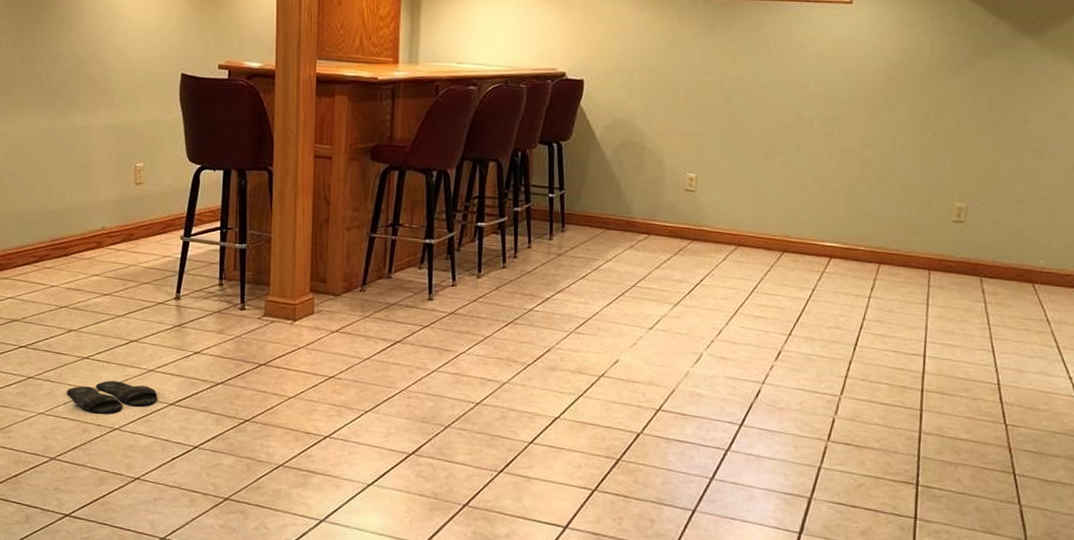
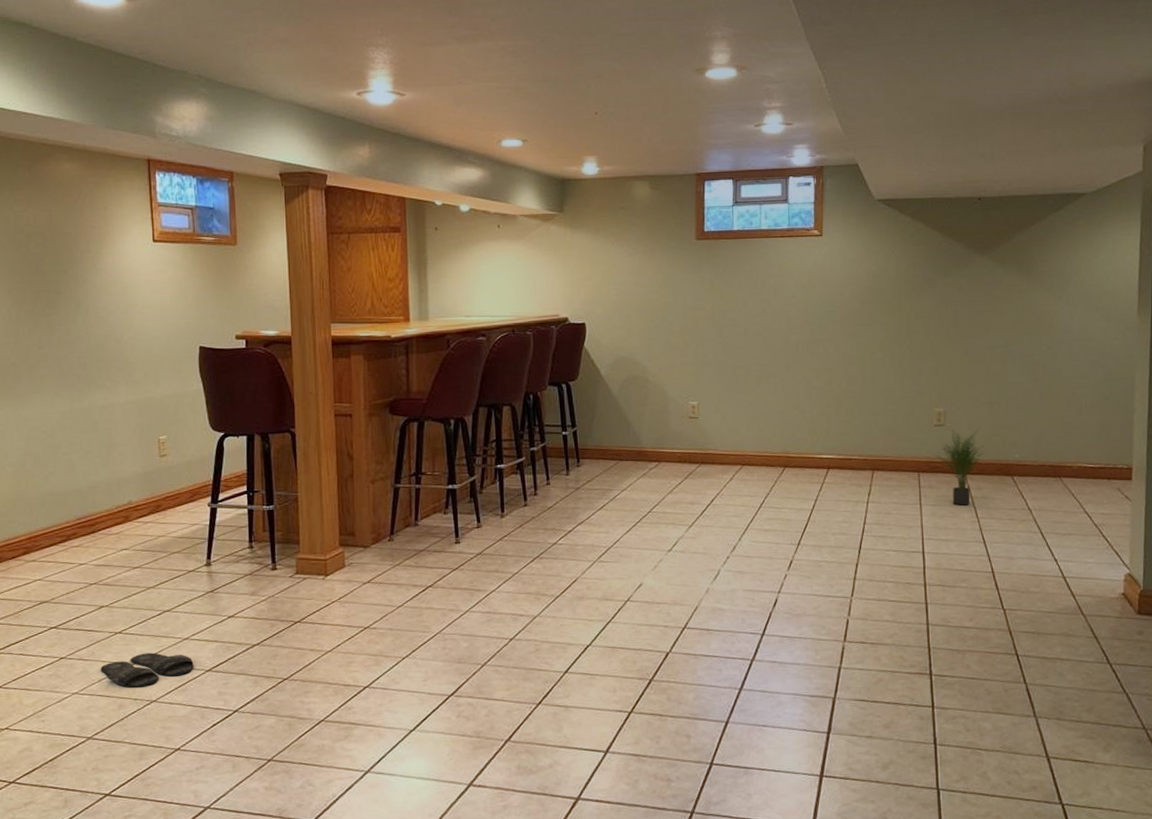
potted plant: none [949,227,1007,310] -> present [934,428,985,506]

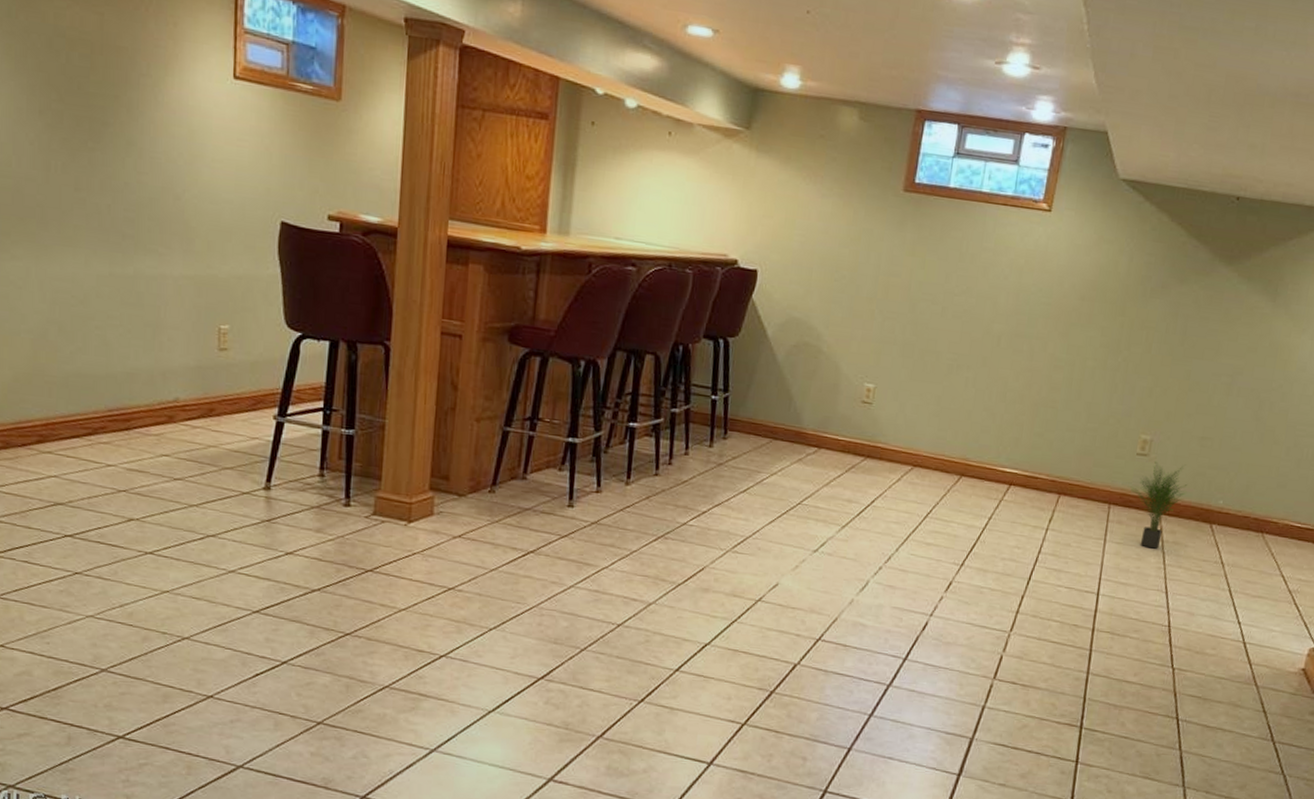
slippers: present [100,652,194,688] -> none [123,581,239,621]

